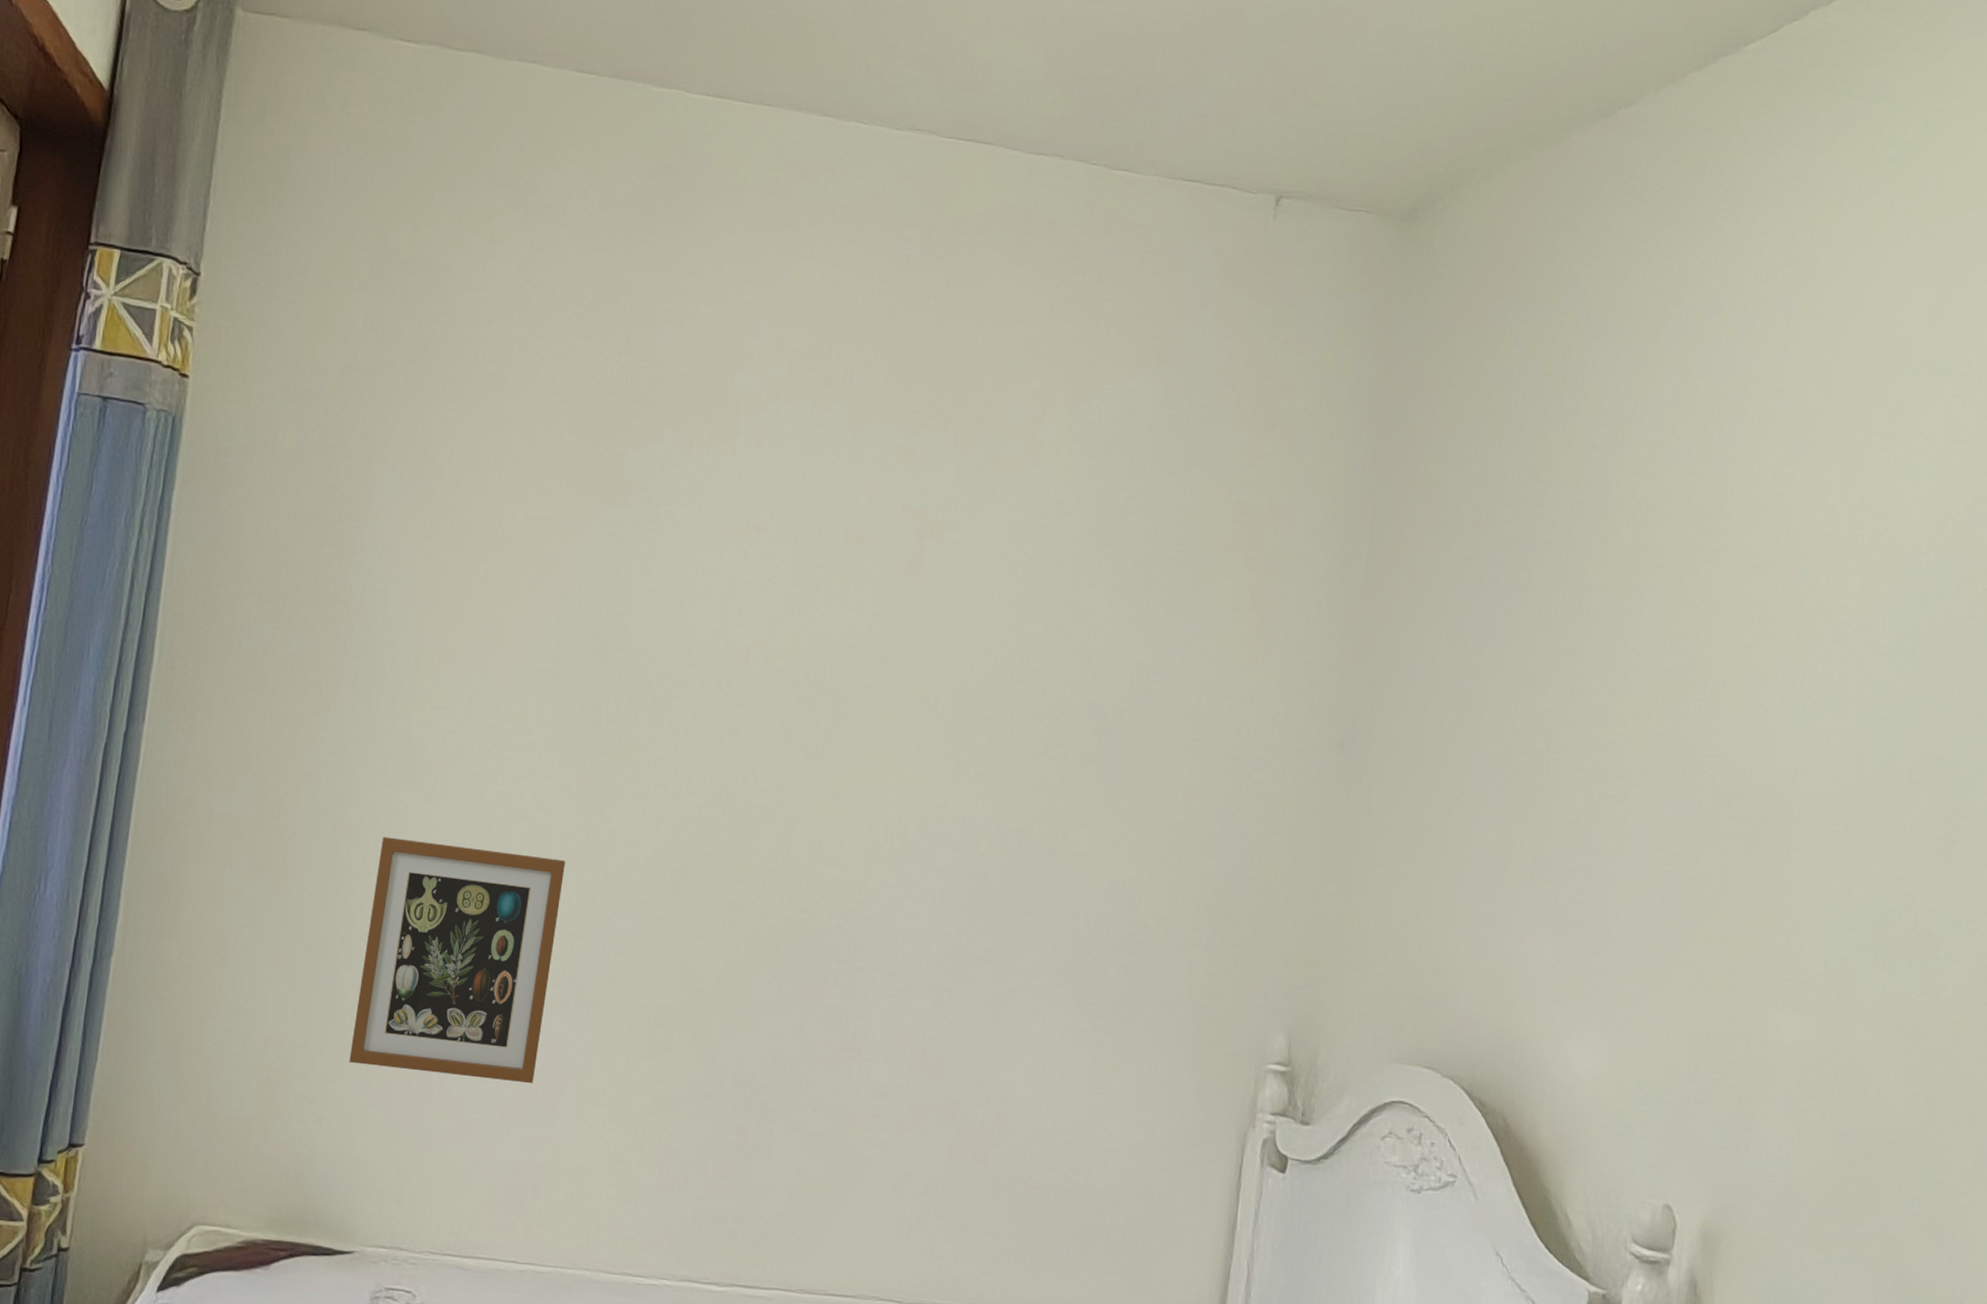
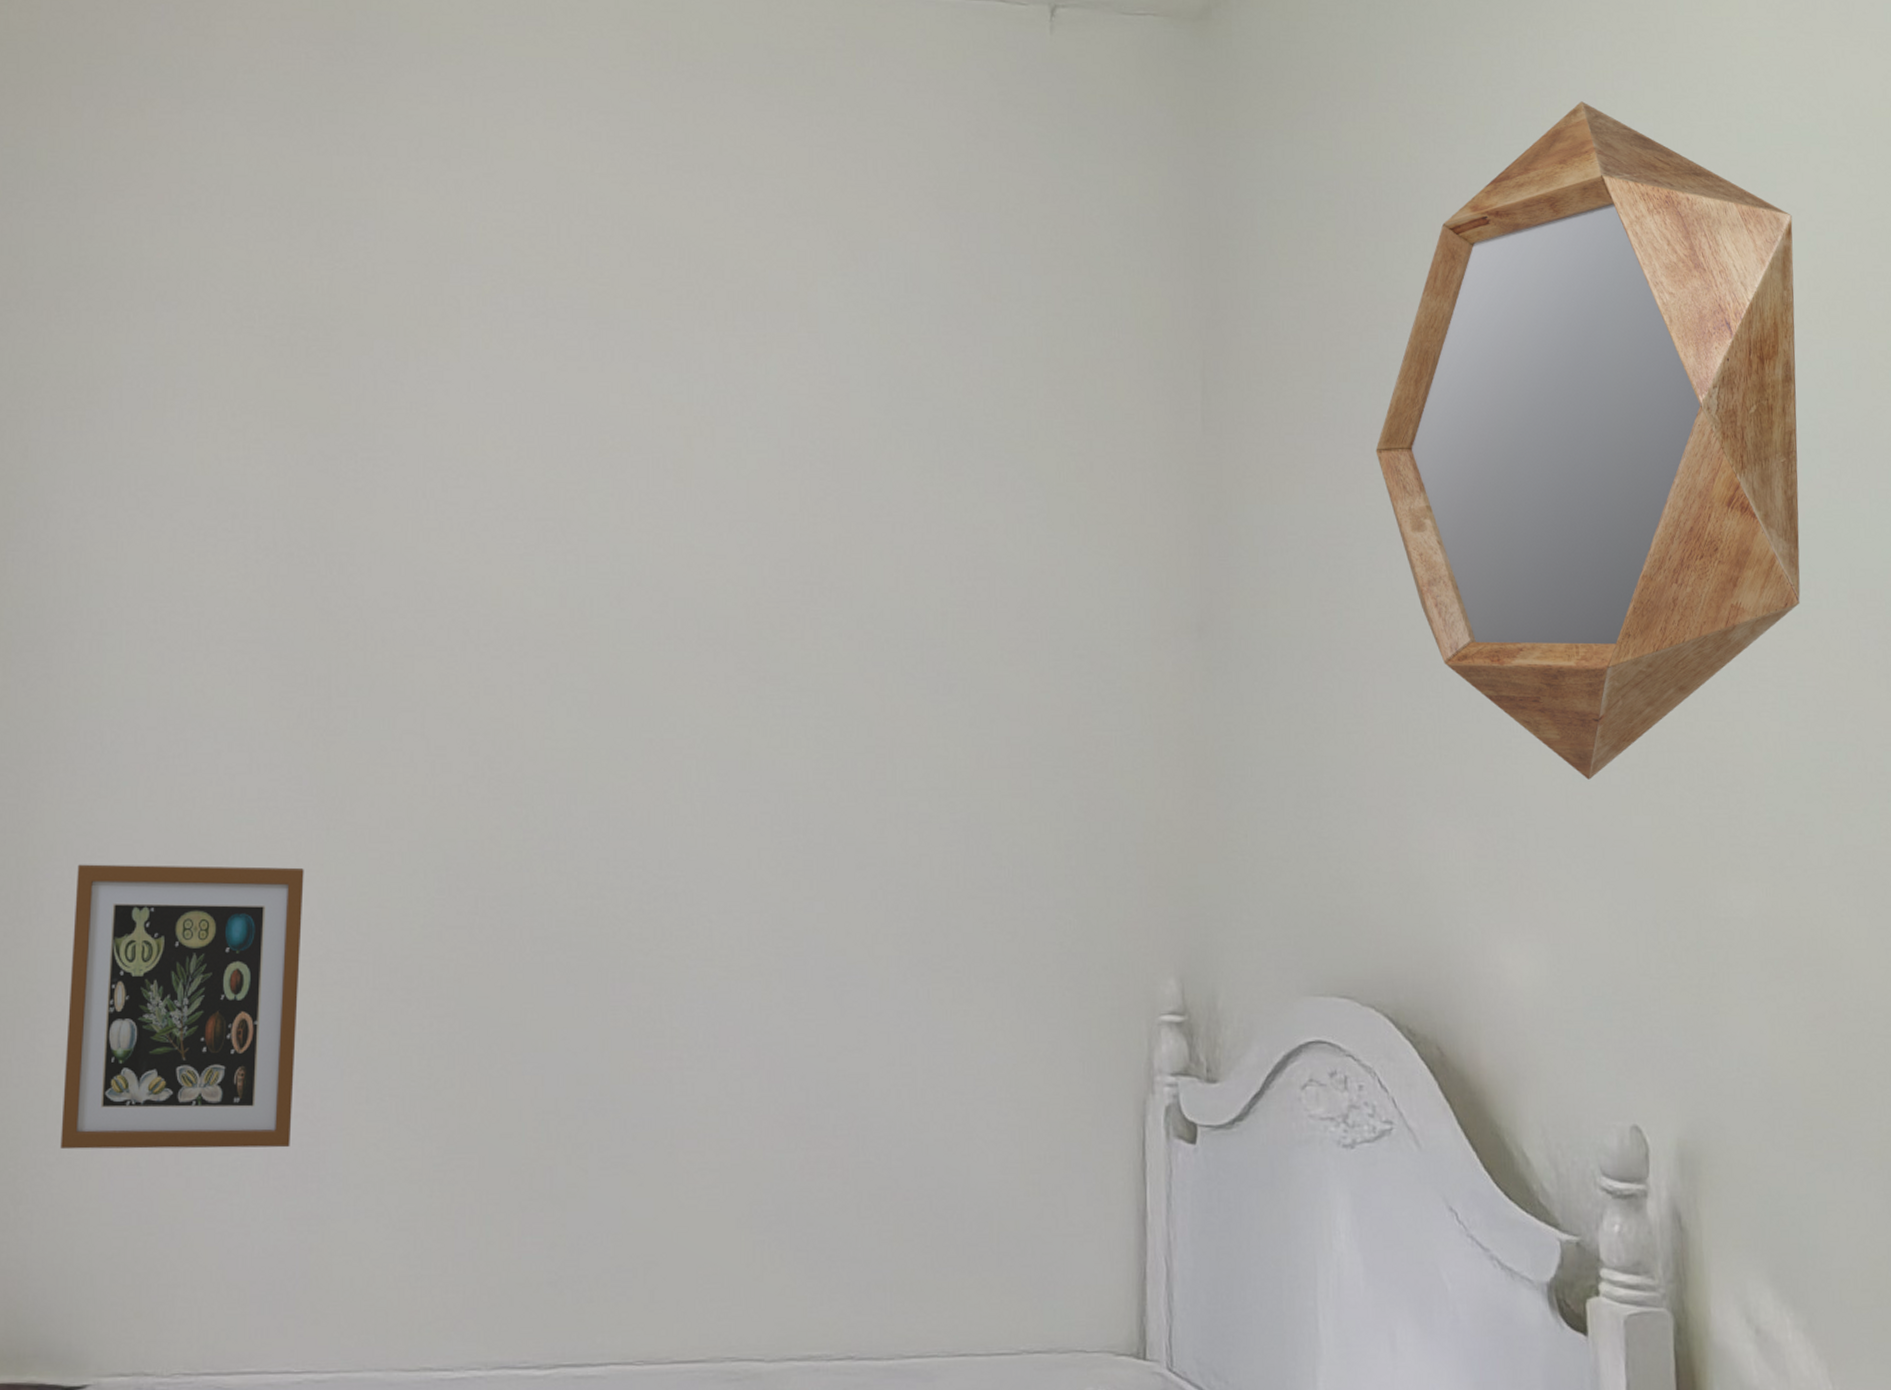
home mirror: none [1515,322,1919,910] -> present [1375,101,1801,780]

